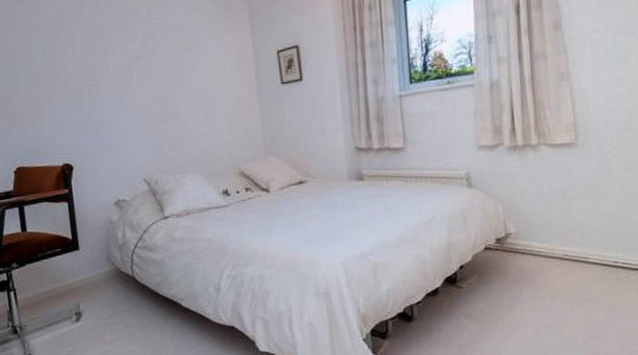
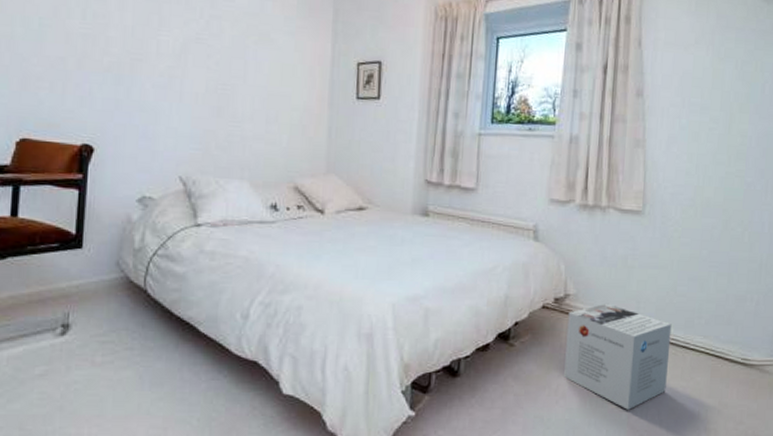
cardboard box: none [512,236,623,335] -> present [564,303,672,410]

